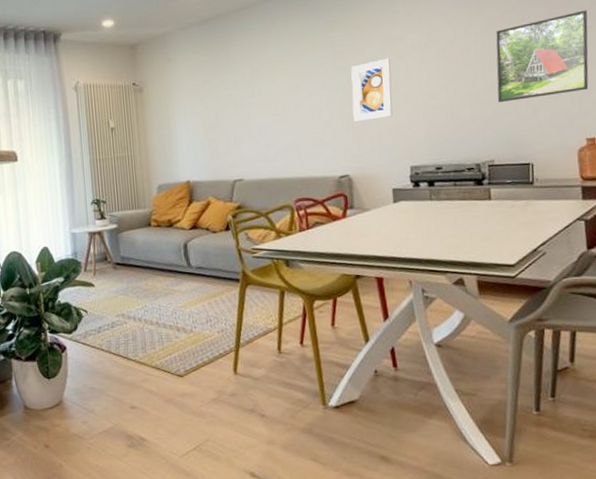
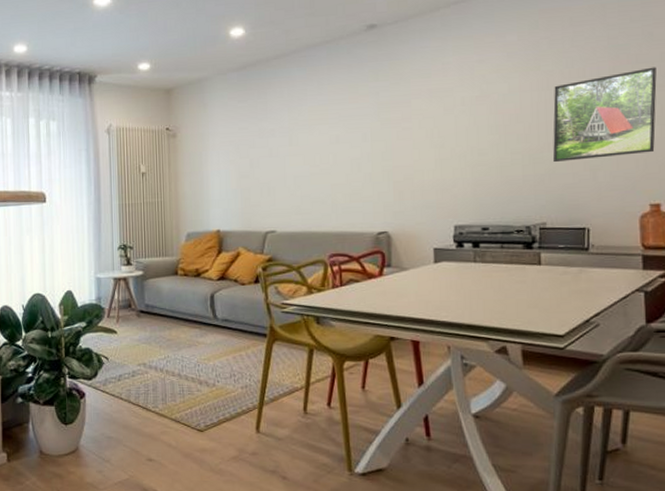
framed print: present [351,58,393,122] -> none [394,111,438,177]

